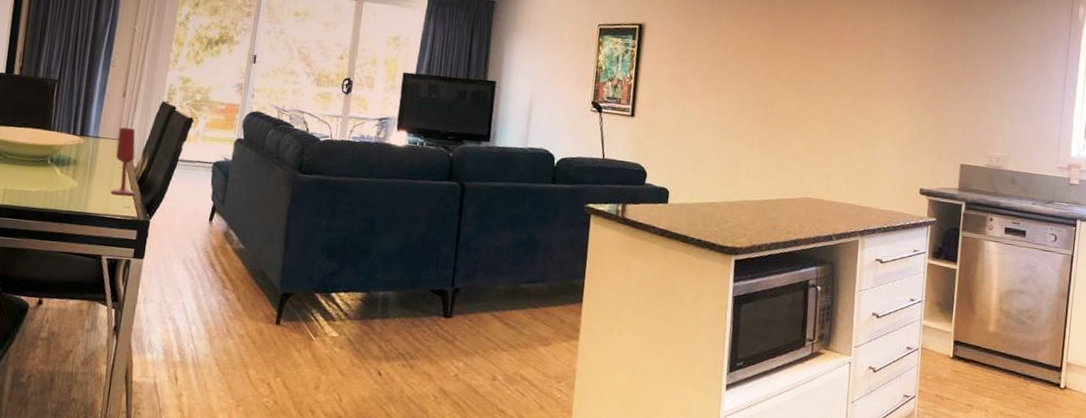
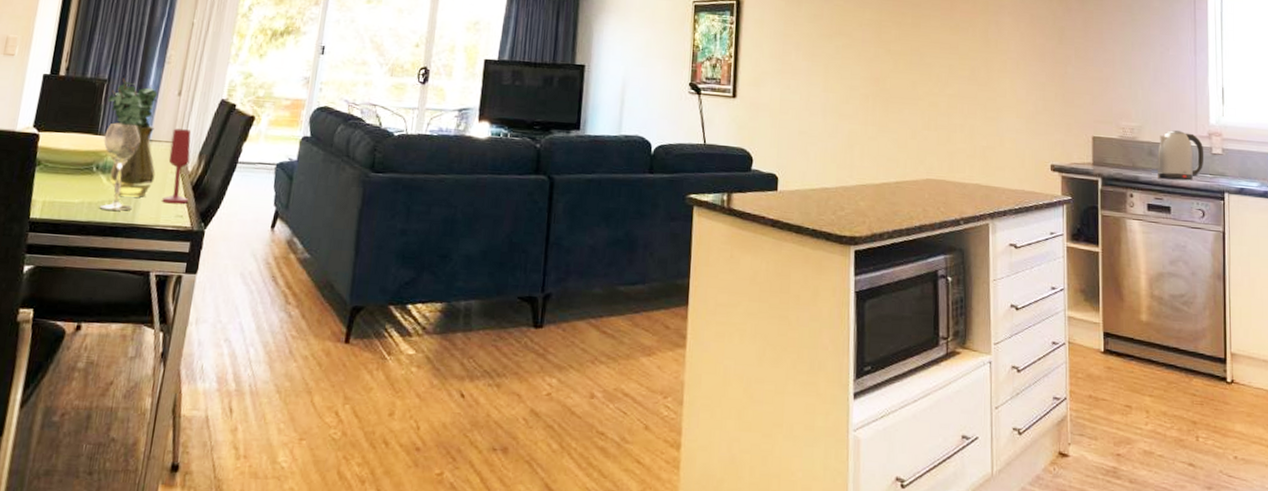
wineglass: none [55,119,90,201] -> present [99,122,141,211]
vase: none [58,78,104,189] -> present [107,77,158,198]
kettle: none [1016,161,1063,208] -> present [1157,130,1204,181]

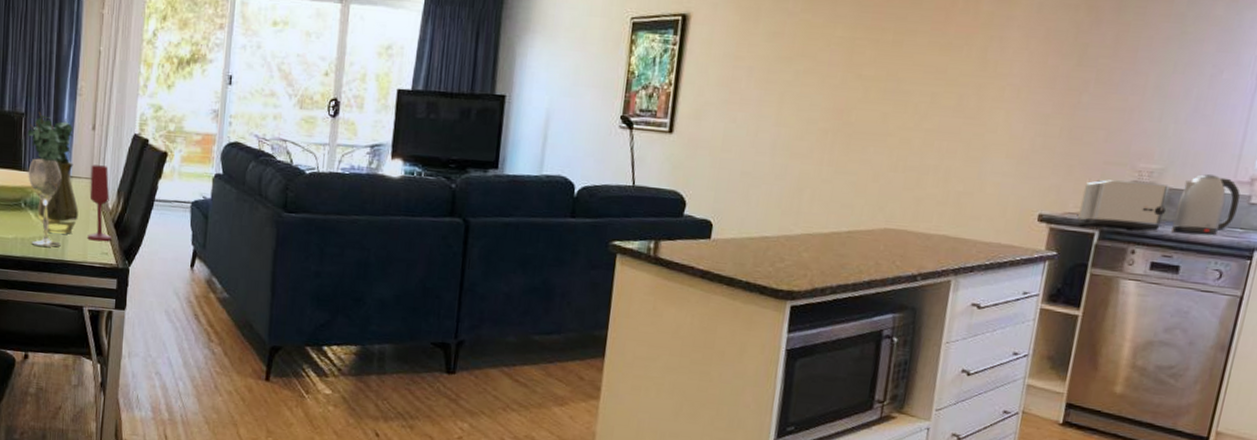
toaster: none [1082,135,1149,178] -> present [1076,180,1170,232]

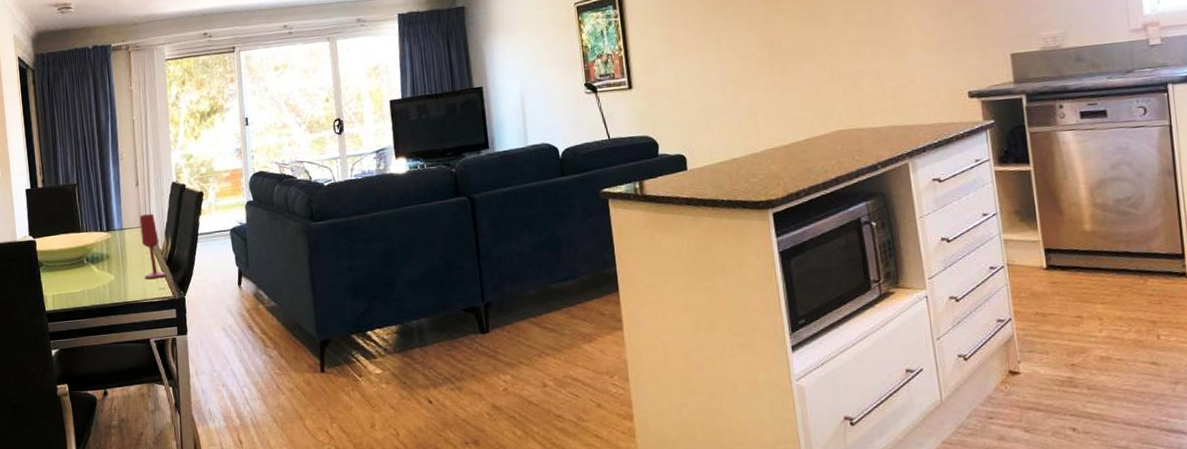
vase: present [27,111,79,235] -> none [81,179,135,281]
wineglass: present [28,158,62,247] -> none [86,217,123,294]
toaster: present [1076,180,1170,232] -> none [1000,45,1078,95]
kettle: present [1171,174,1241,236] -> none [1086,28,1141,85]

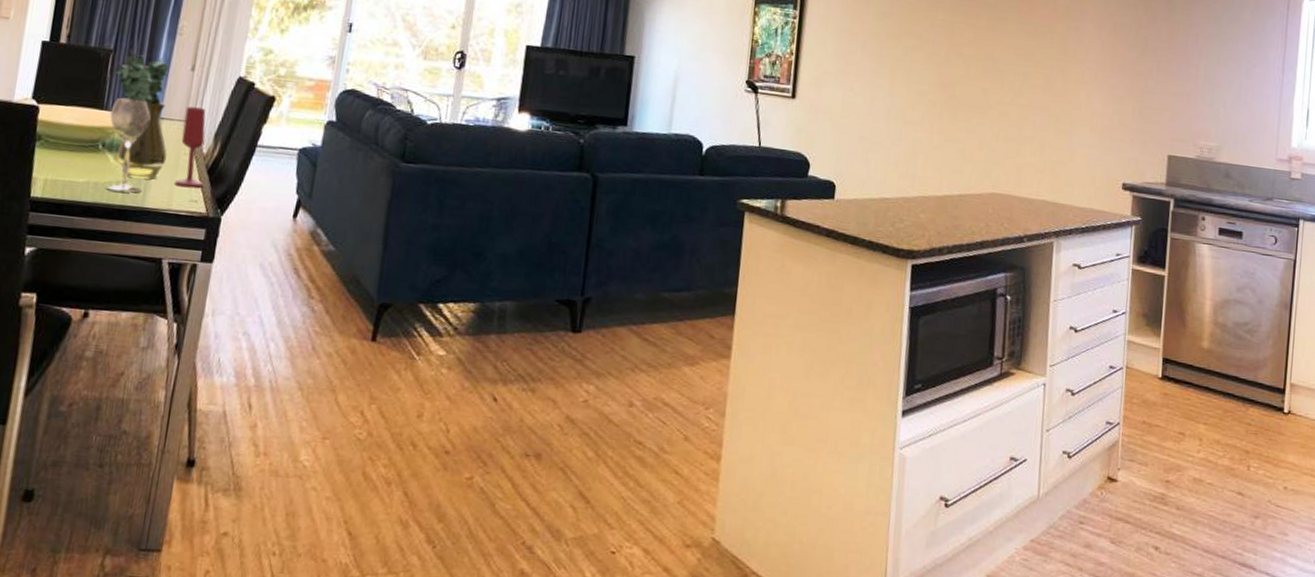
vase: none [81,179,135,281] -> present [113,48,169,180]
wineglass: none [86,217,123,294] -> present [106,97,151,193]

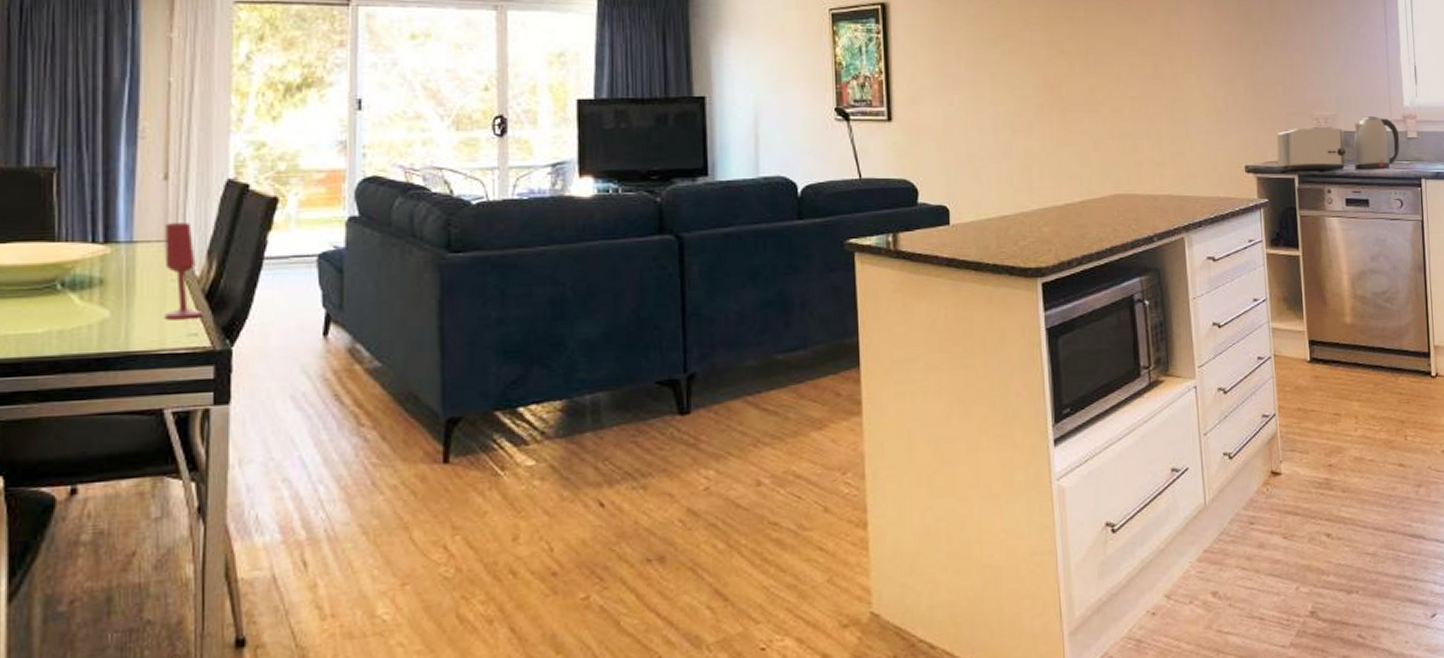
wineglass: present [106,97,151,193] -> none [65,222,123,338]
vase: present [113,48,169,180] -> none [62,163,149,319]
toaster: none [1155,154,1227,201] -> present [1276,129,1345,174]
kettle: none [1231,152,1283,206] -> present [1353,116,1400,171]

